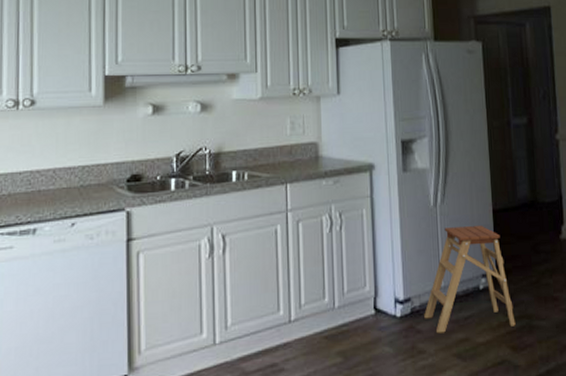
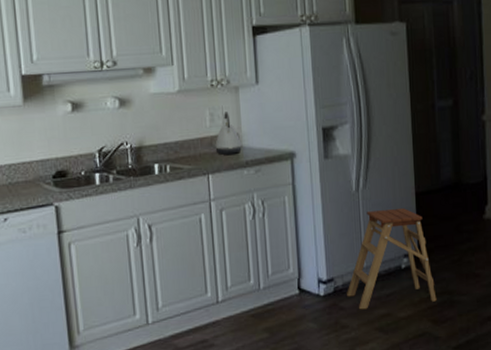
kettle: none [294,120,321,165] -> present [215,112,242,156]

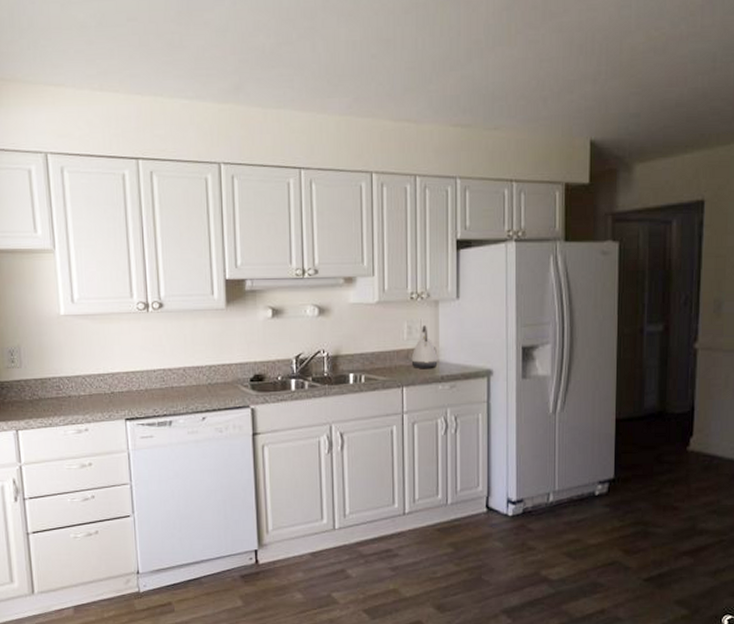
step ladder: present [347,208,437,310] -> none [536,434,630,533]

